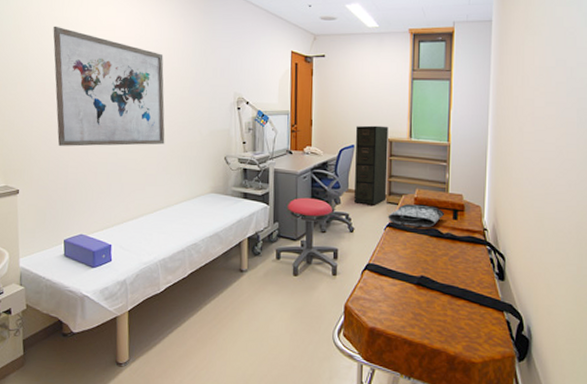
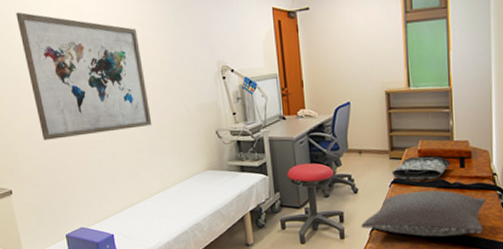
filing cabinet: present [354,125,389,205] -> none [349,77,389,163]
pillow: none [354,237,476,286] -> present [361,190,487,237]

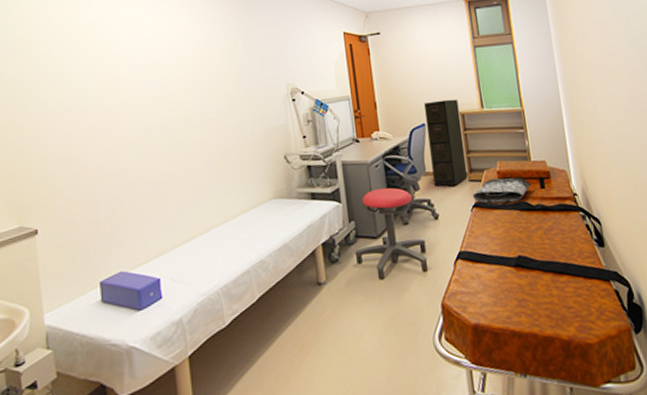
wall art: present [16,12,152,140] -> none [68,33,213,170]
filing cabinet: none [349,77,389,163] -> present [423,99,468,187]
pillow: present [361,190,487,237] -> none [444,213,572,265]

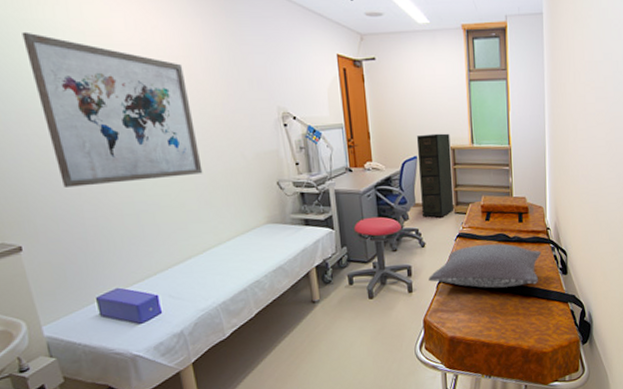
wall art: none [68,33,213,170] -> present [22,31,203,187]
pillow: none [444,213,572,265] -> present [428,243,541,288]
tote bag: present [472,177,532,206] -> none [457,211,511,237]

